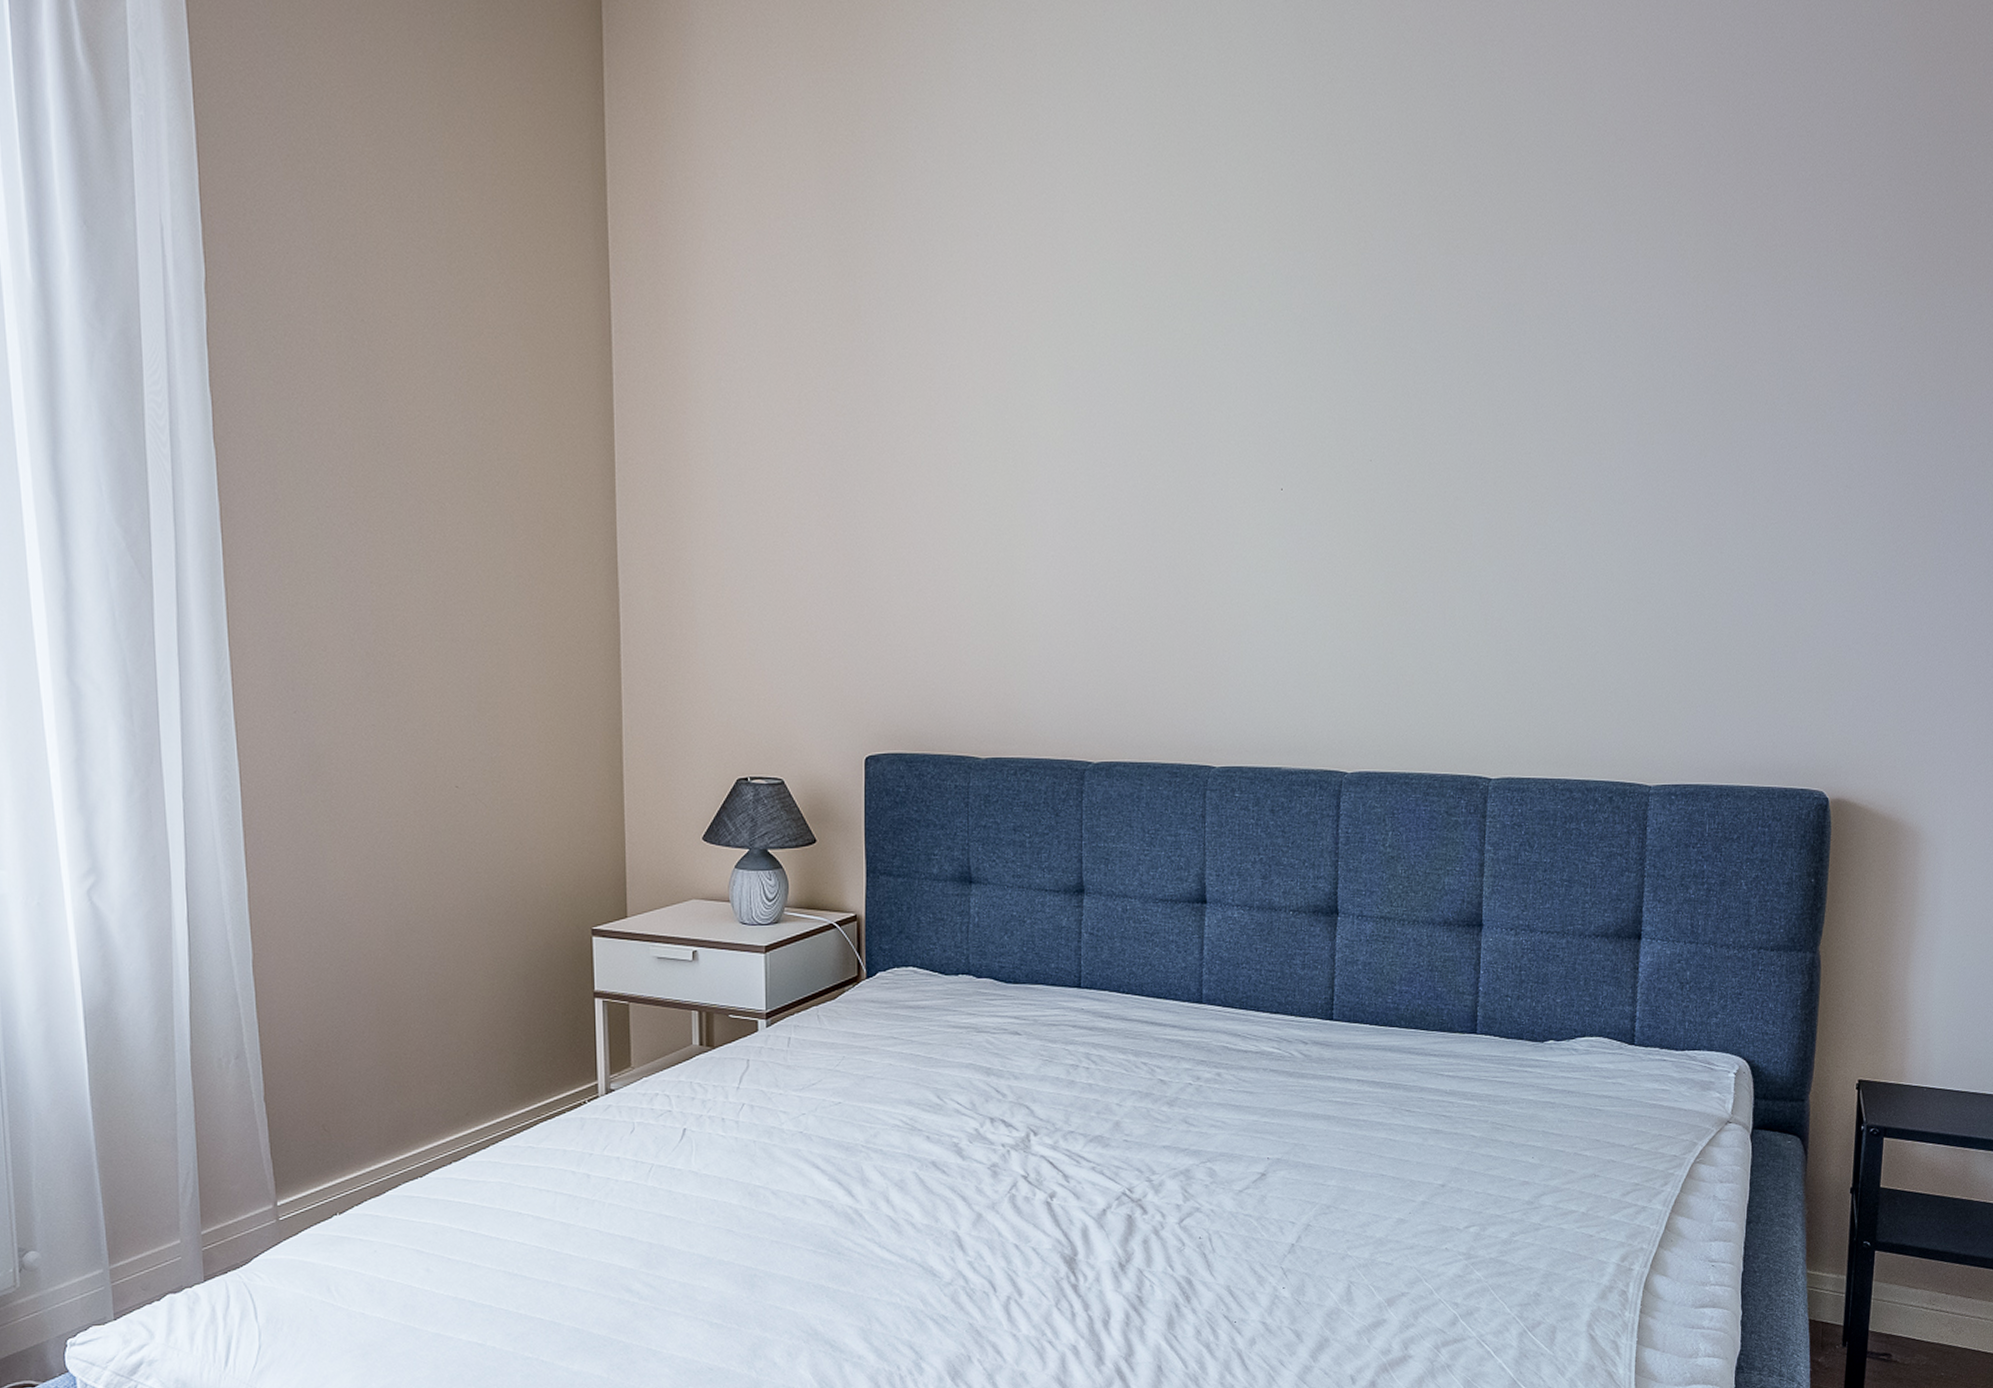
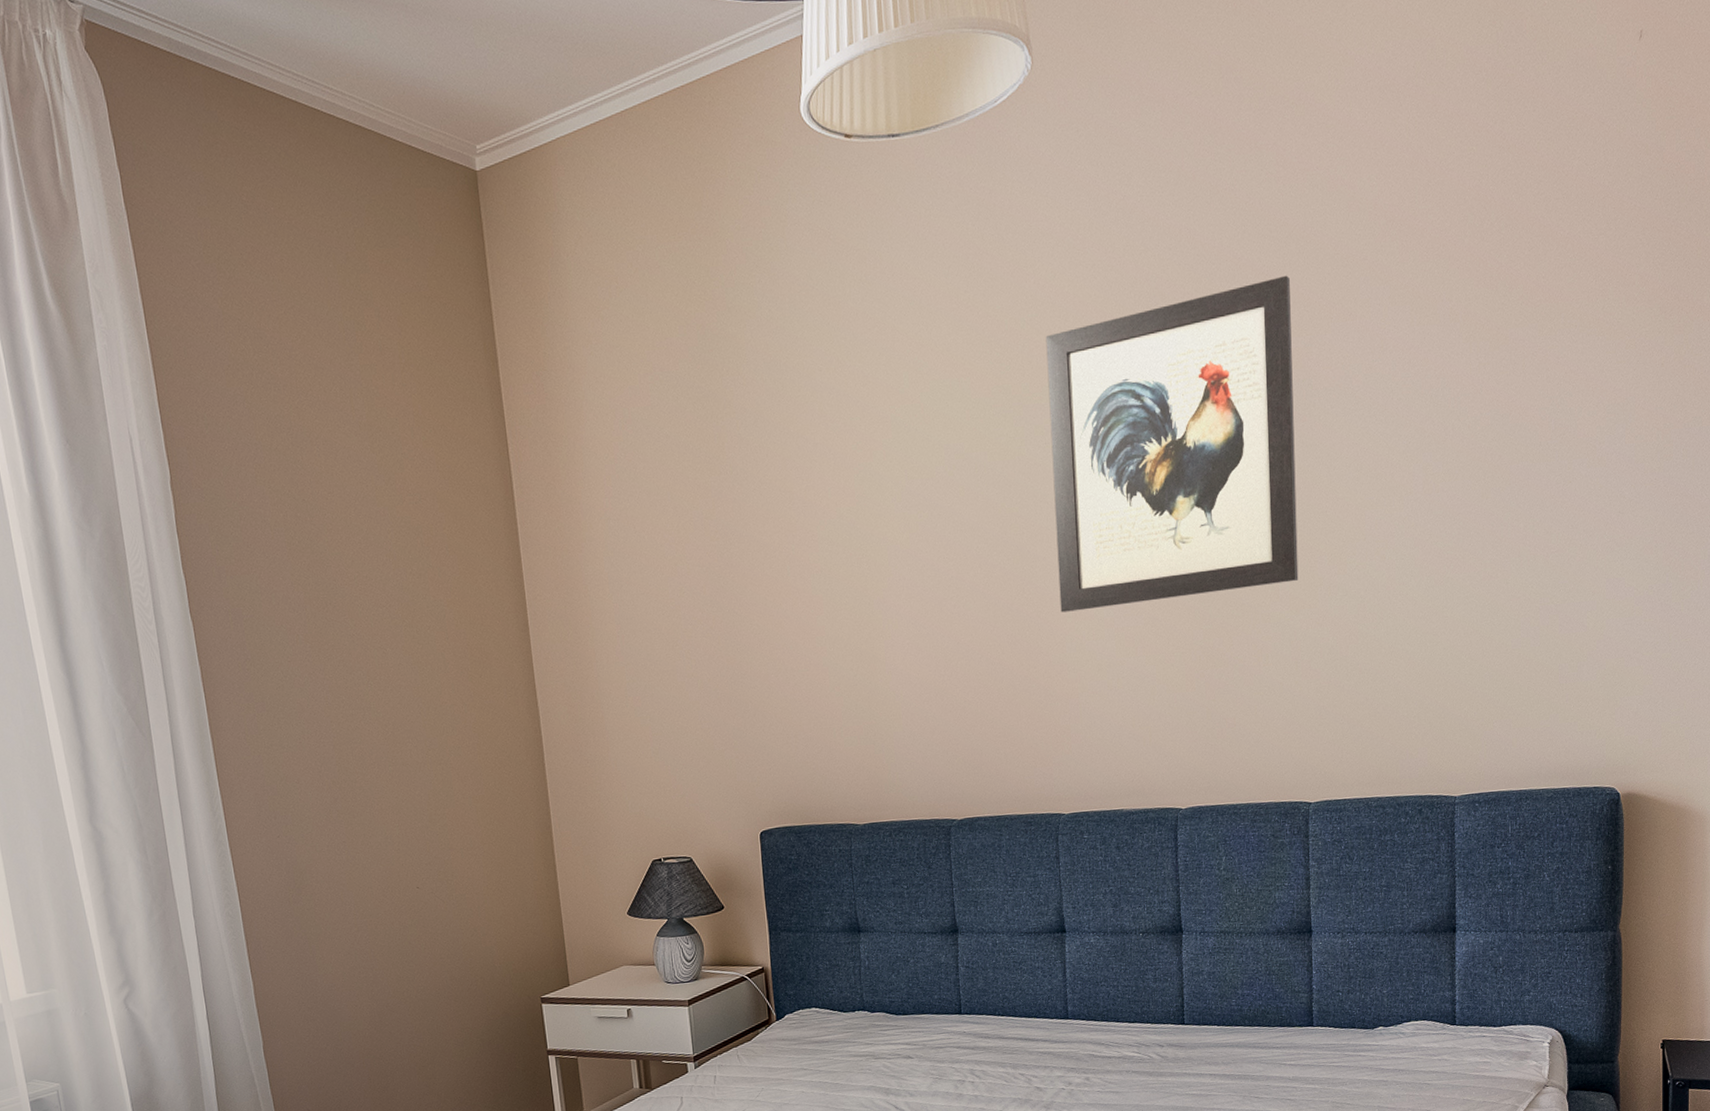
wall art: none [1227,186,1507,537] -> present [1045,275,1299,613]

